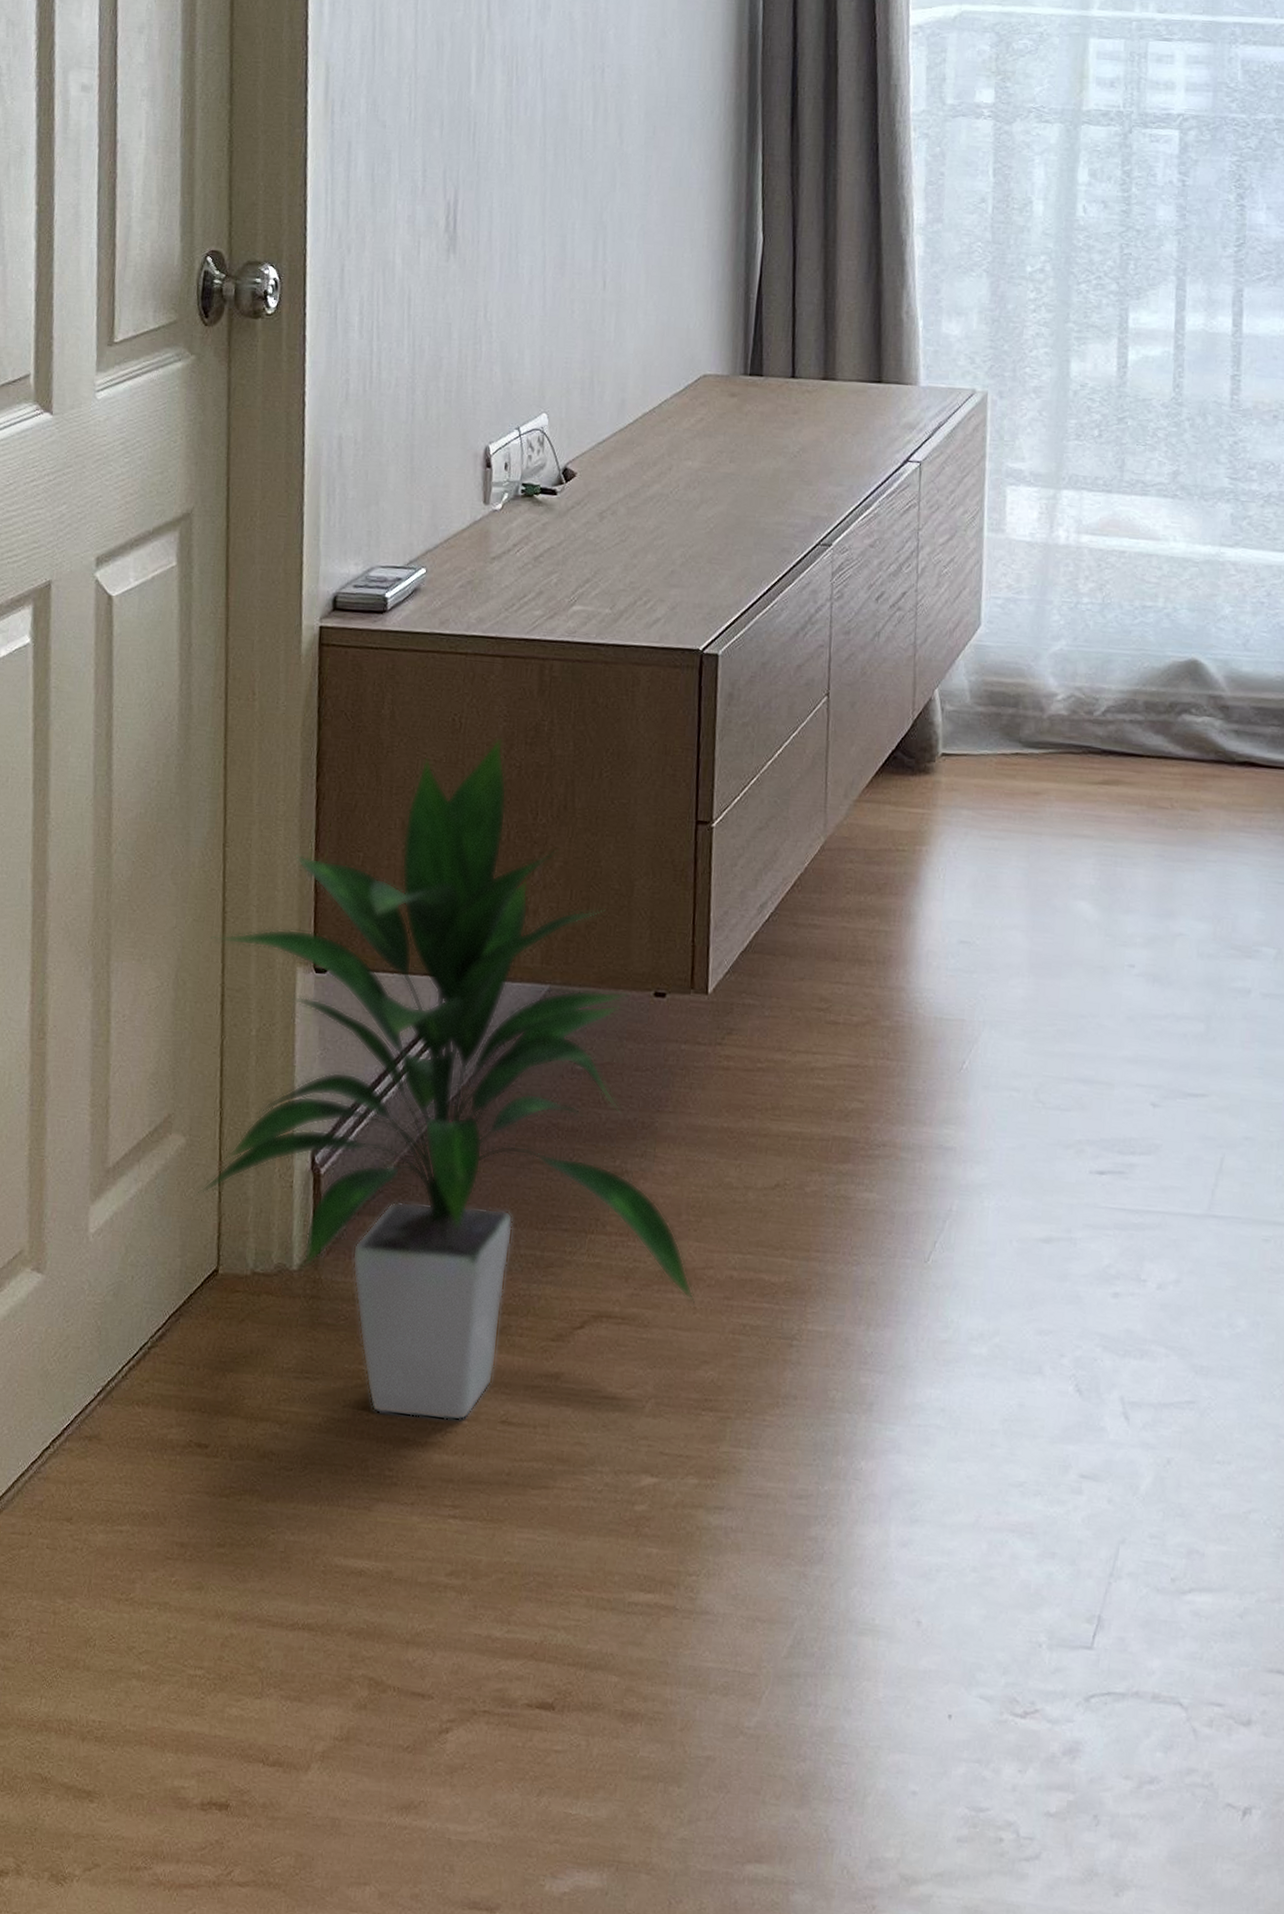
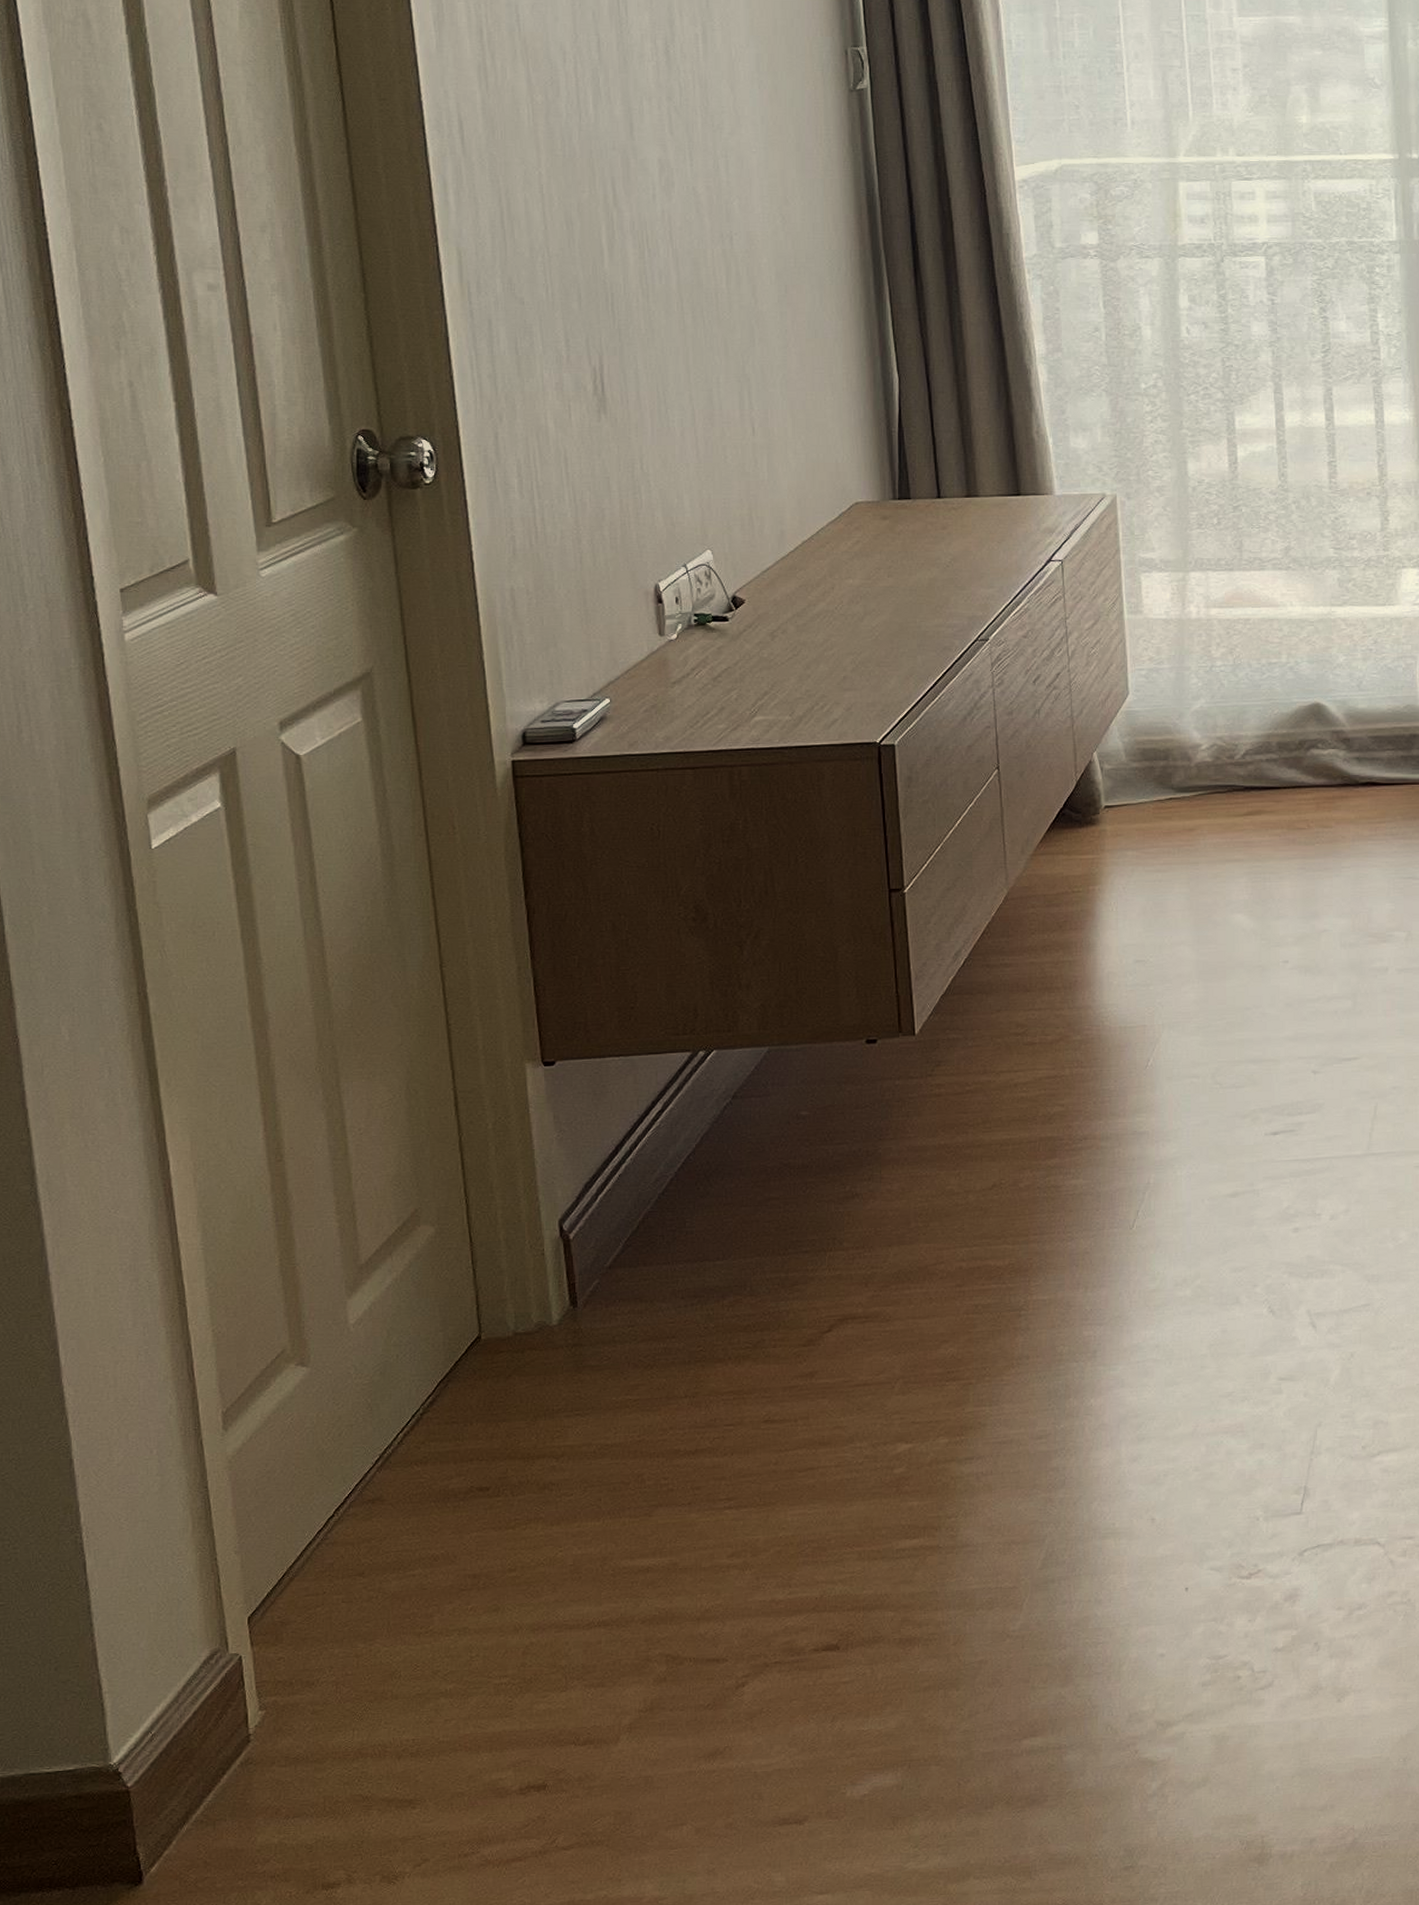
indoor plant: present [194,738,695,1422] -> none [437,840,930,1433]

